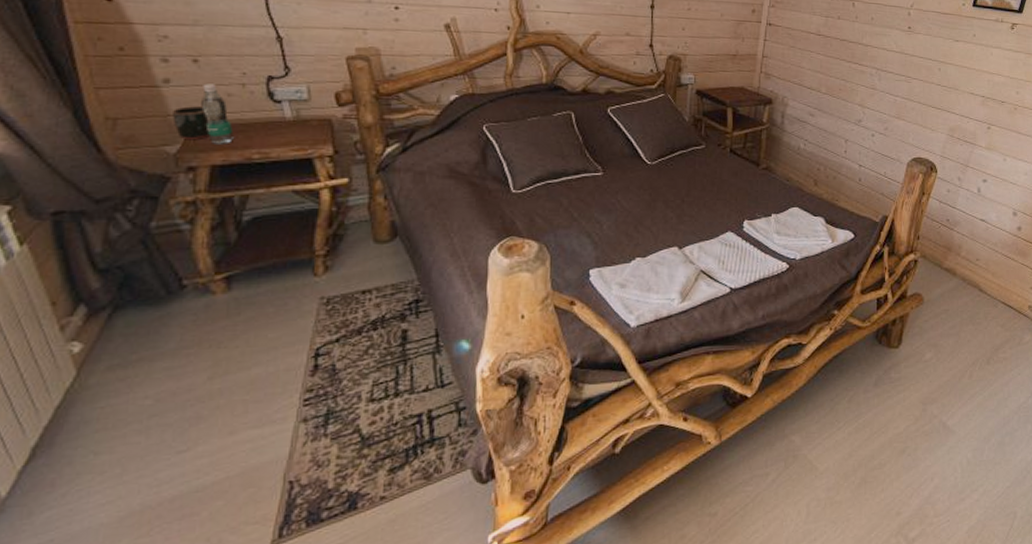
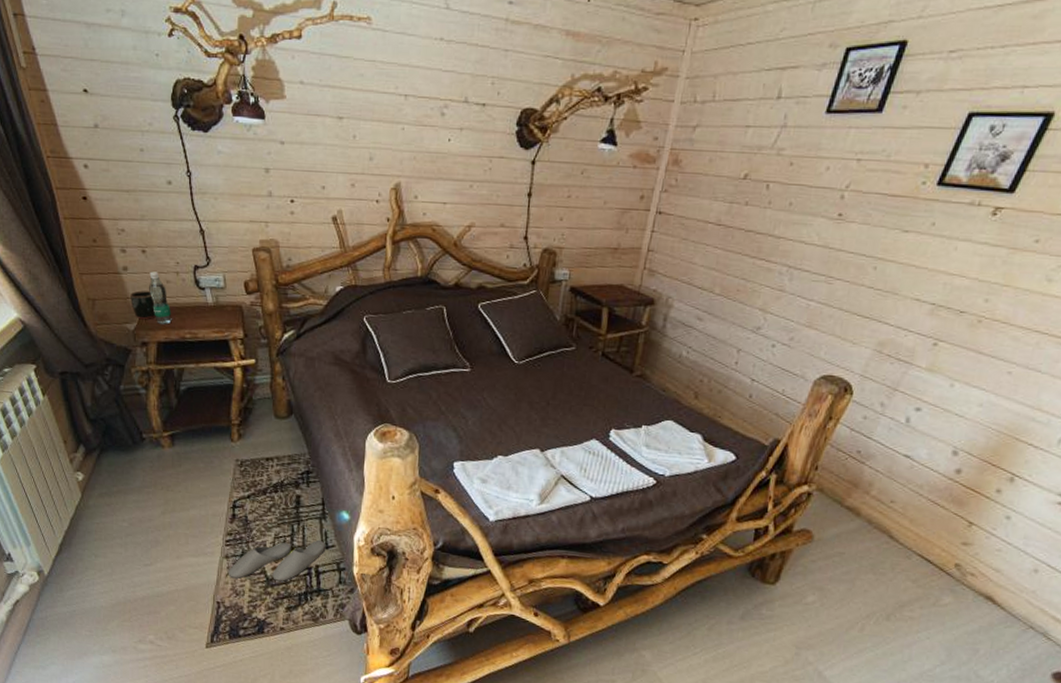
slippers: none [305,379,440,446] -> present [227,540,325,582]

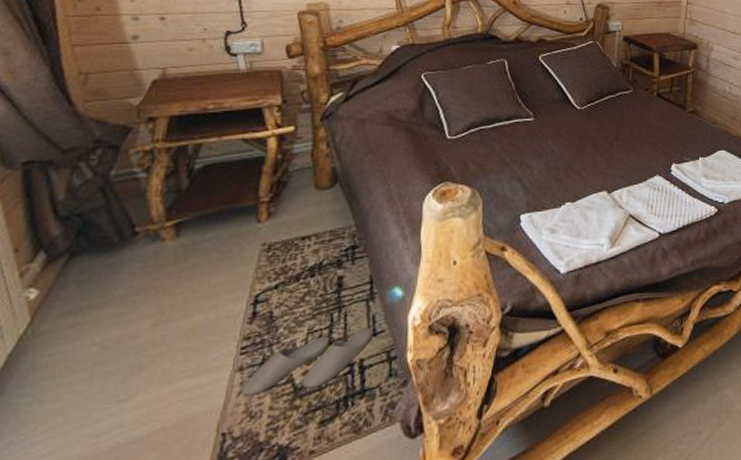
mug: present [129,290,156,320] -> none [137,60,171,93]
bottle: present [149,271,172,325] -> none [164,39,192,96]

